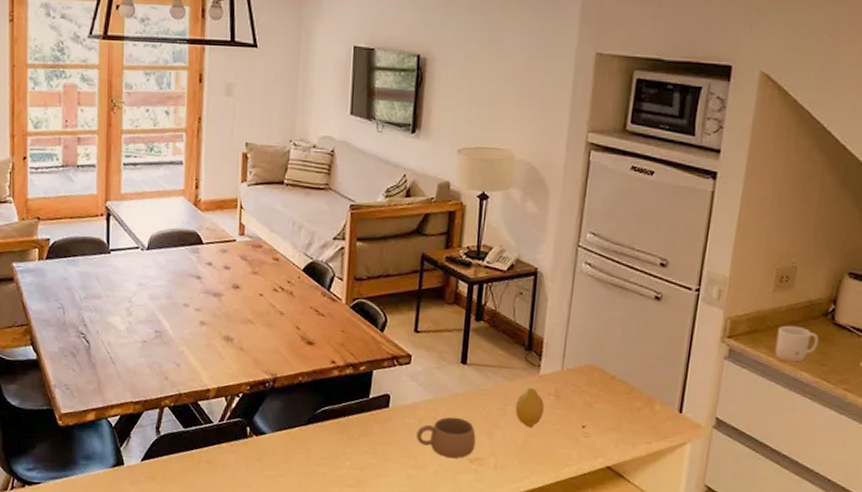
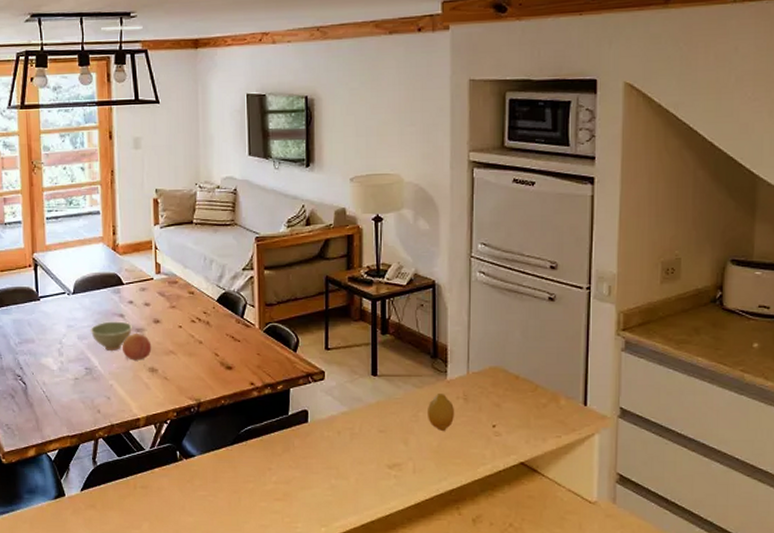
bowl: none [163,282,209,316] -> present [90,321,132,352]
fruit: none [197,297,229,328] -> present [123,332,152,361]
cup: present [417,416,476,458] -> none [336,426,393,465]
mug: present [774,325,819,363] -> none [669,314,711,349]

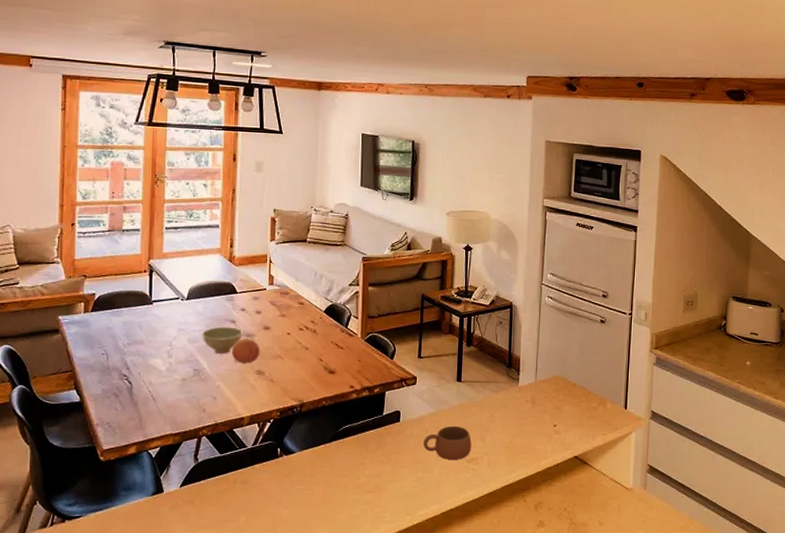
cup: none [336,426,393,465] -> present [424,426,472,460]
fruit: present [428,394,455,431] -> none [502,398,524,429]

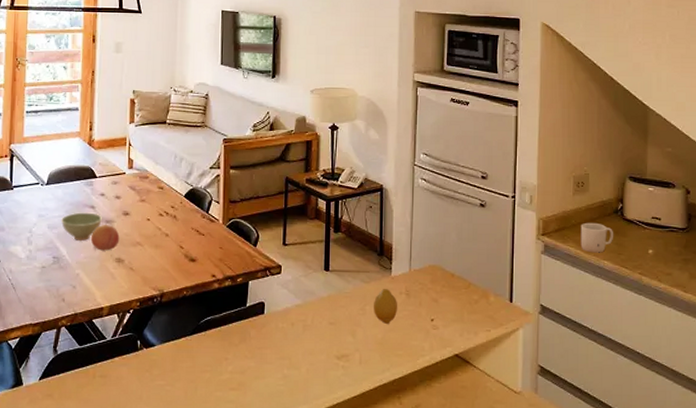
cup: present [424,426,472,460] -> none [290,319,341,356]
fruit: none [502,398,524,429] -> present [374,289,398,324]
mug: none [688,337,718,365] -> present [580,222,614,253]

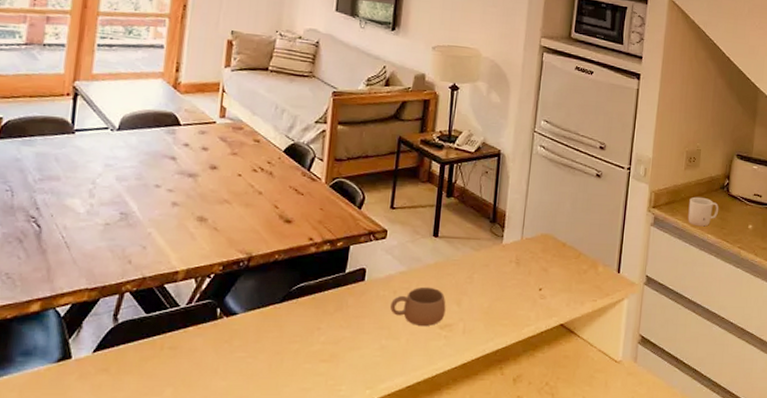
bowl: present [60,212,102,242] -> none [132,163,184,197]
fruit: present [91,224,120,251] -> none [169,178,204,208]
cup: none [290,319,341,356] -> present [390,287,446,326]
fruit: present [374,289,398,324] -> none [481,257,507,293]

